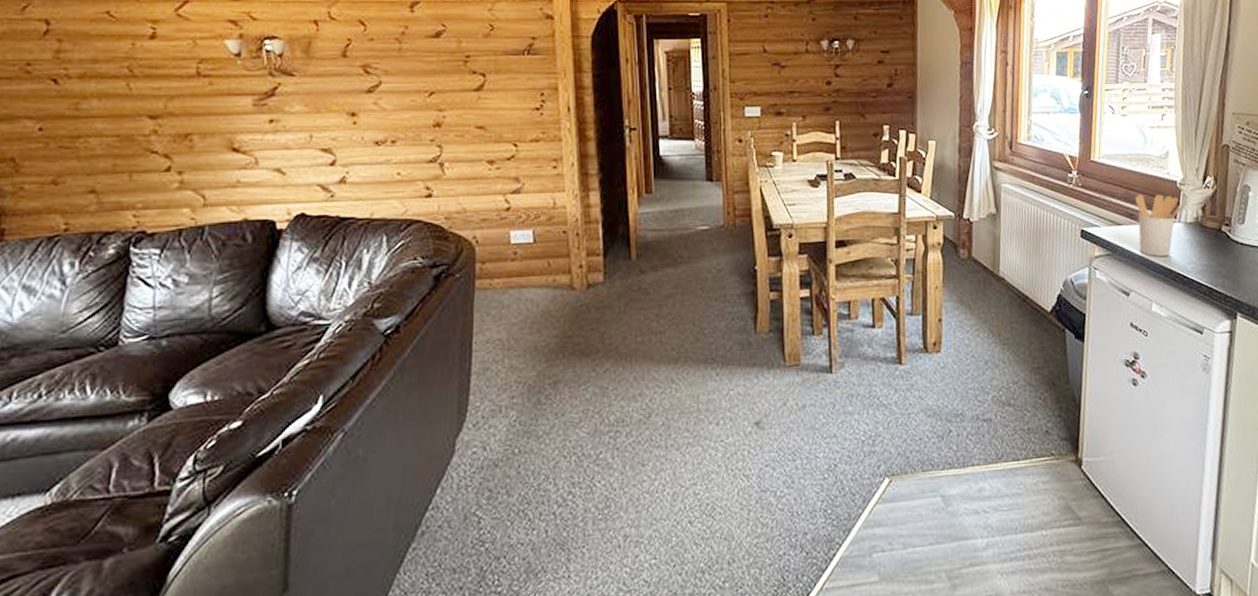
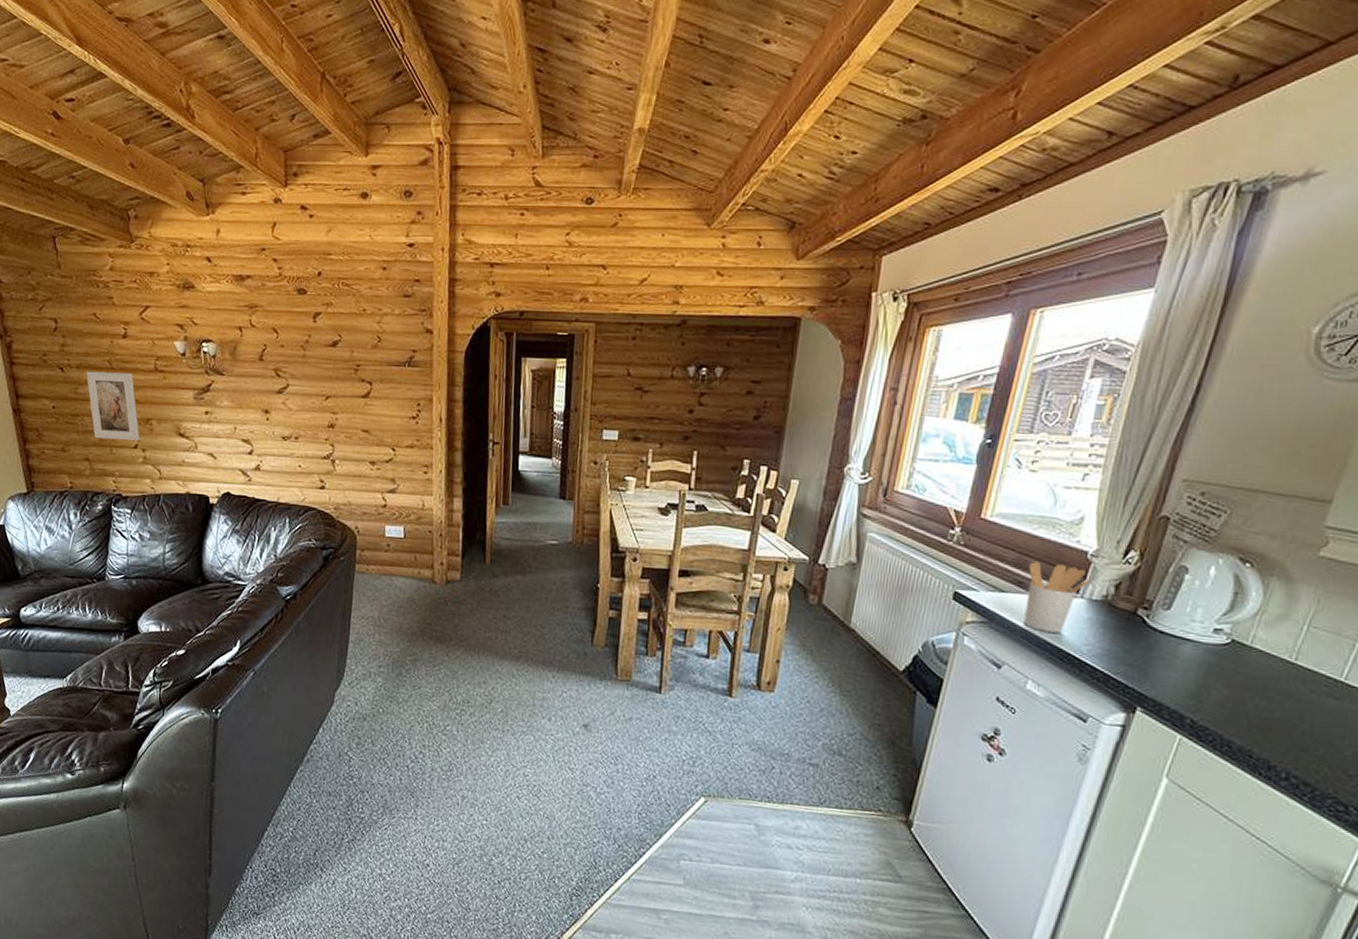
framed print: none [93,81,174,164] -> present [86,371,140,441]

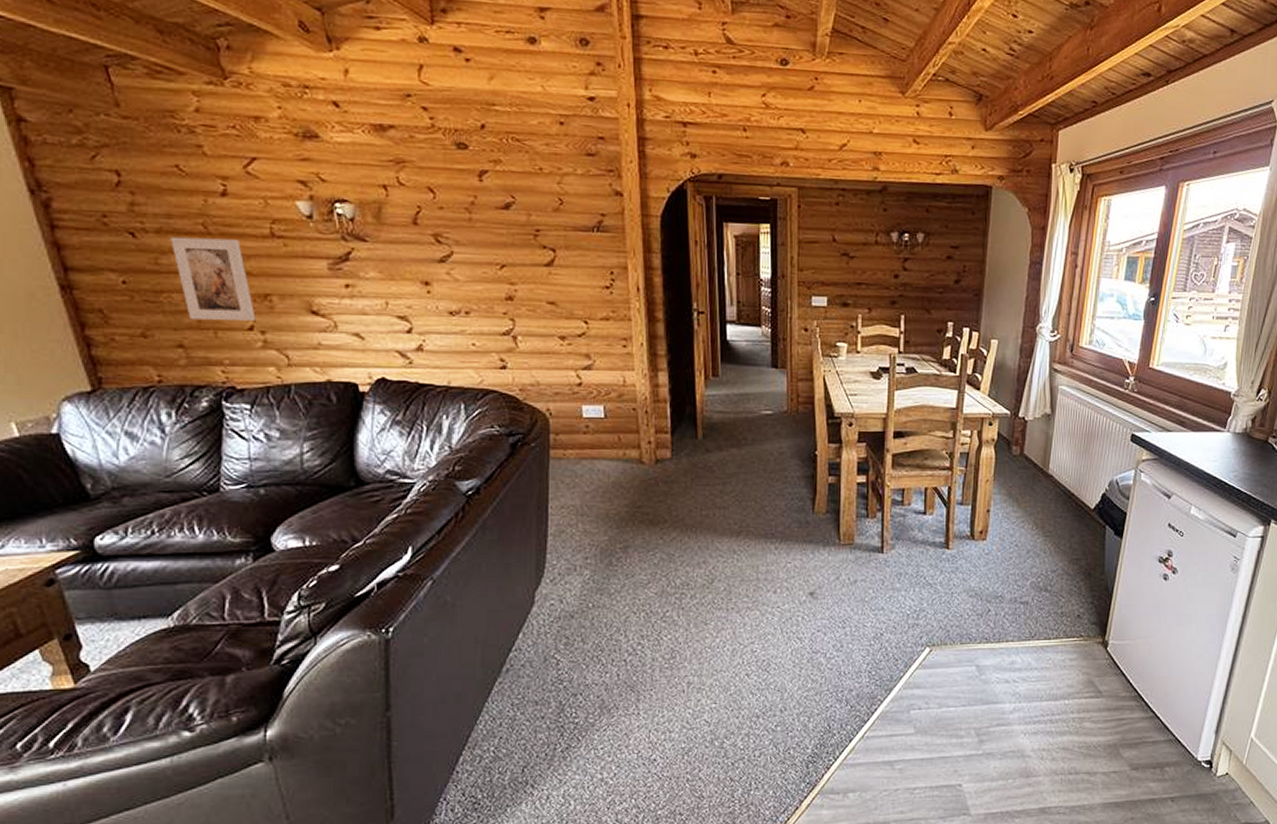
utensil holder: present [1024,560,1090,633] -> none [1186,402,1234,463]

